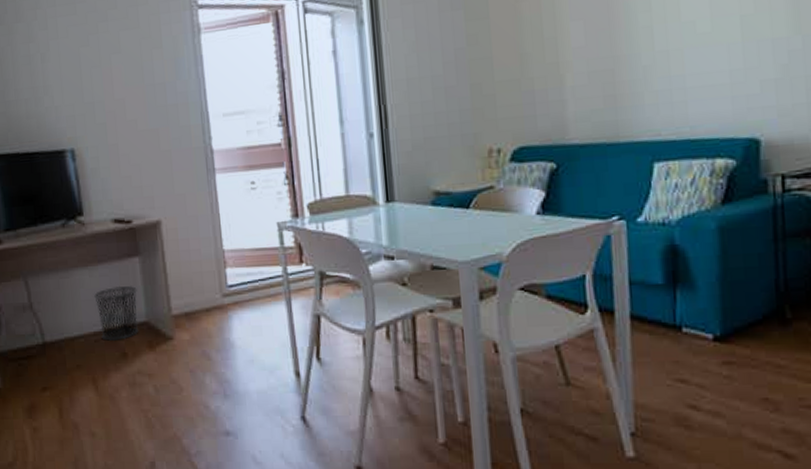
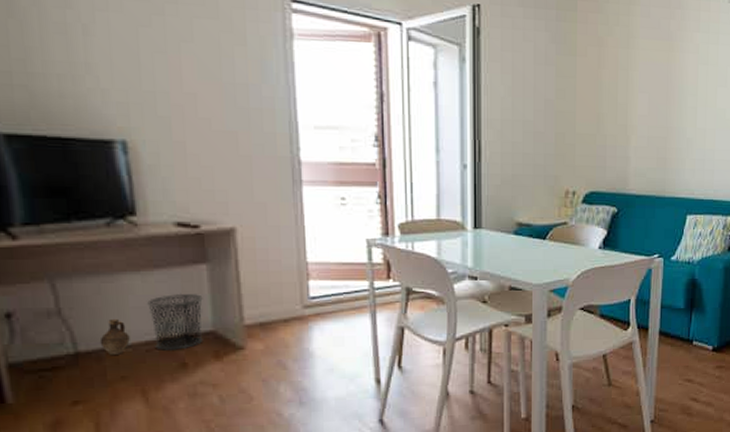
ceramic jug: none [60,311,82,345] -> present [99,318,130,355]

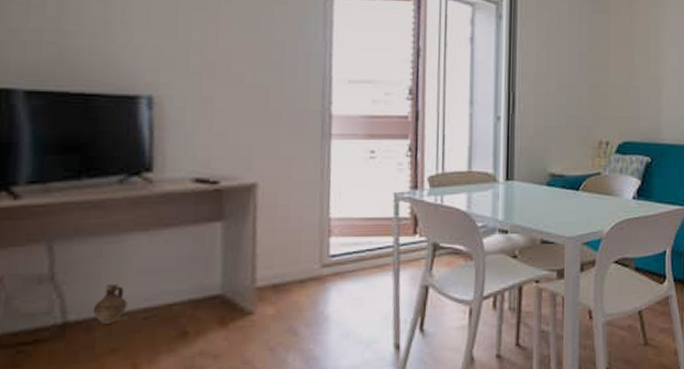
waste bin: present [147,293,204,350] -> none [152,253,214,318]

